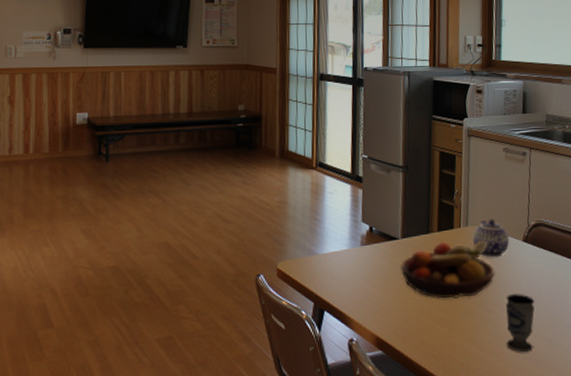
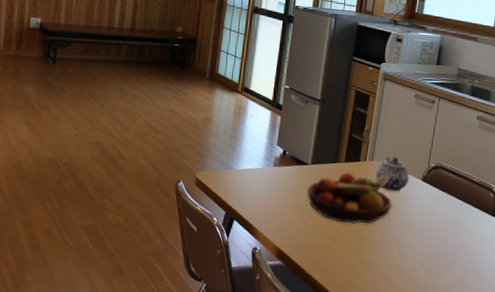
cup: present [506,294,535,353] -> none [394,226,426,279]

